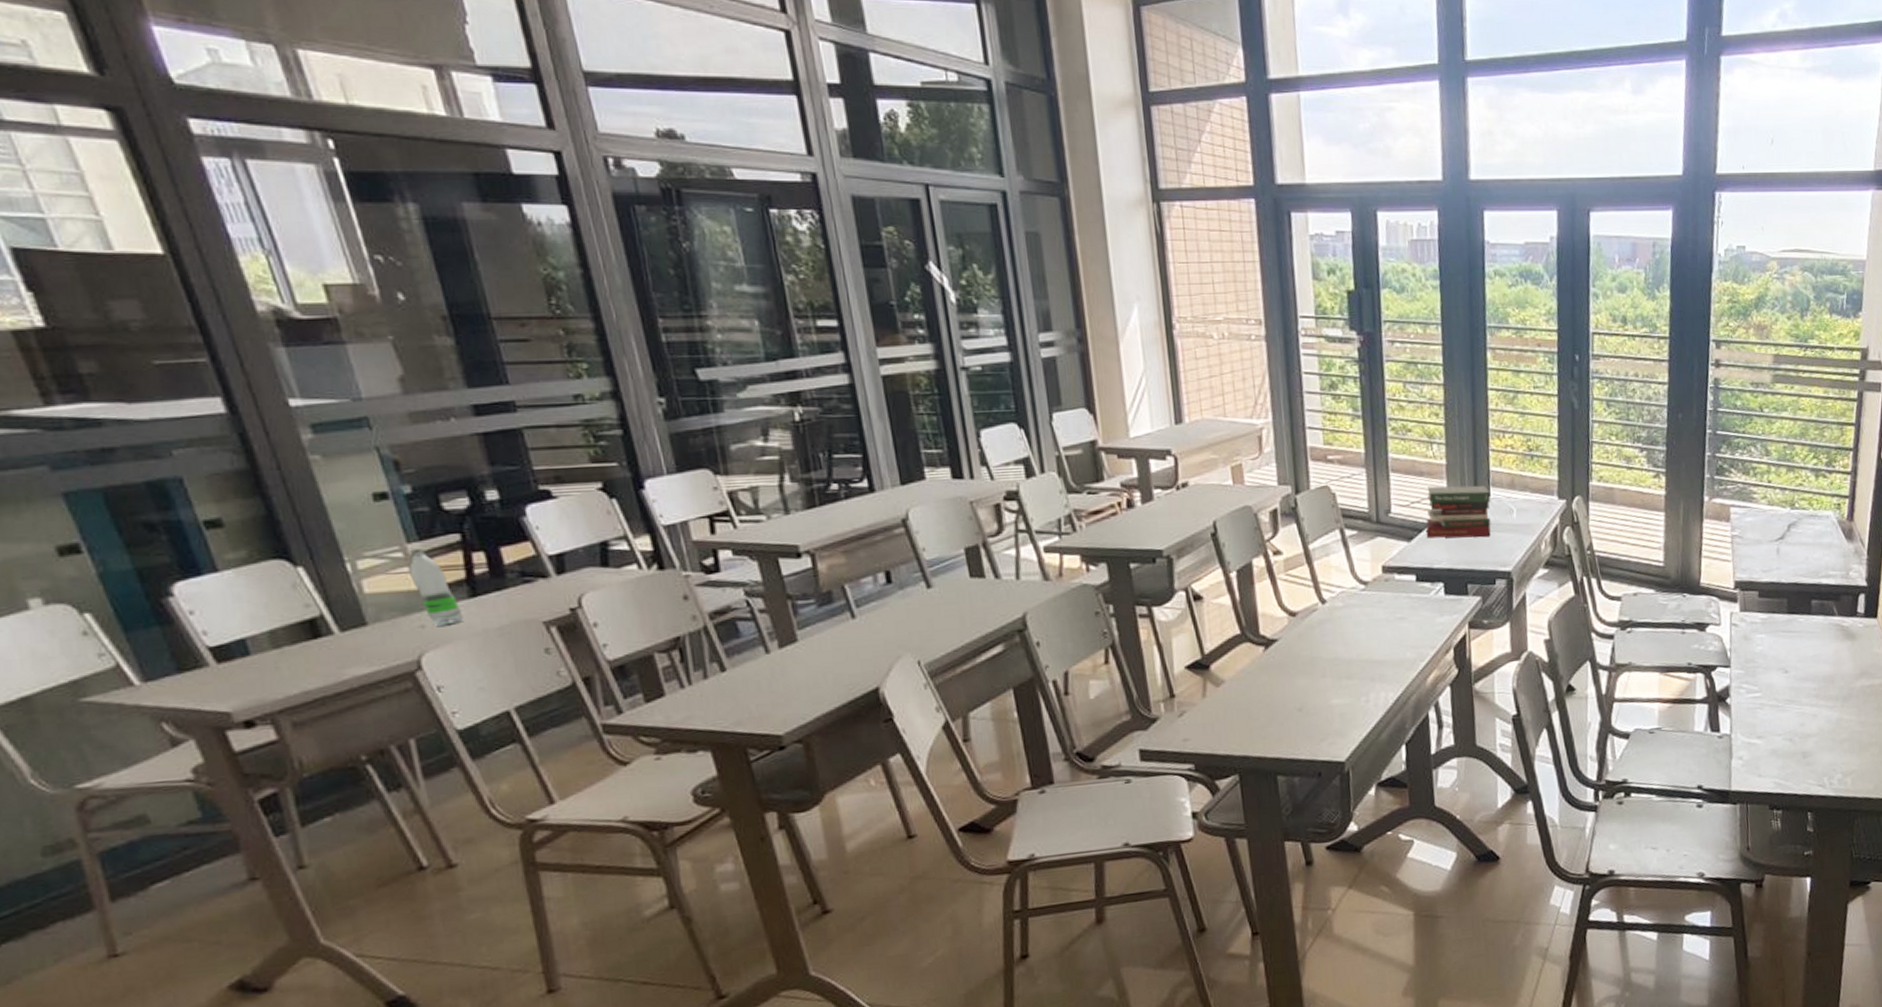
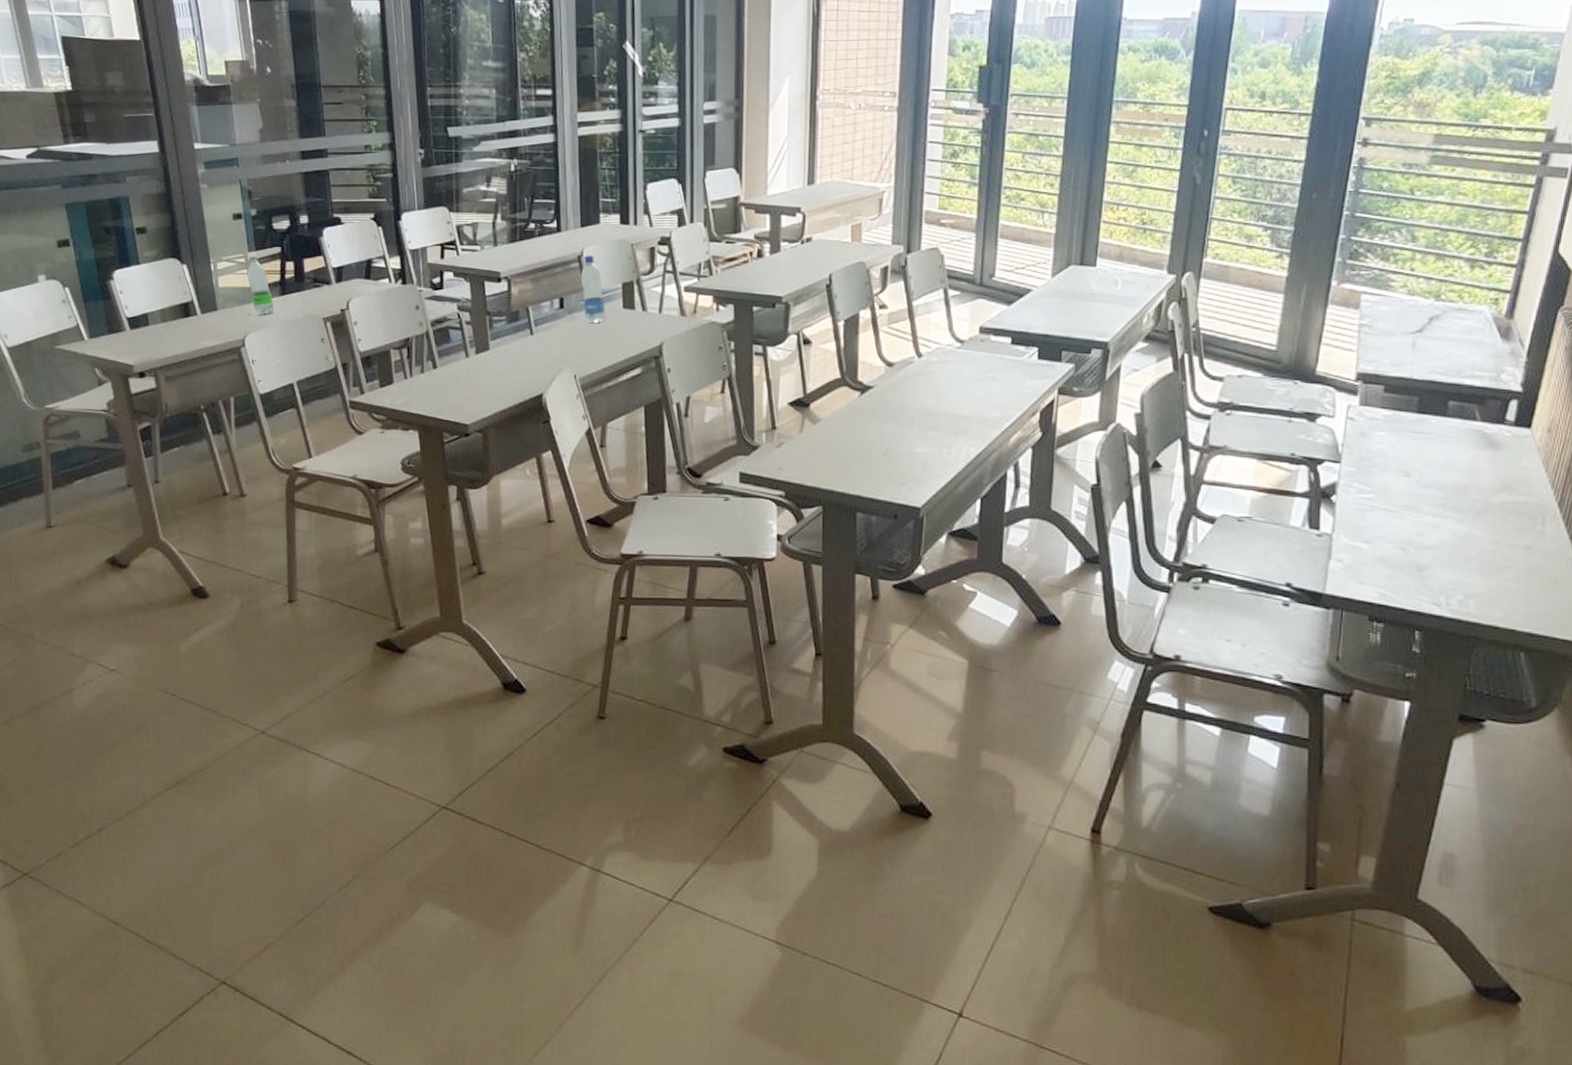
bottle: none [909,518,949,599] -> present [581,255,606,324]
books: present [1426,485,1491,538] -> none [1026,254,1097,307]

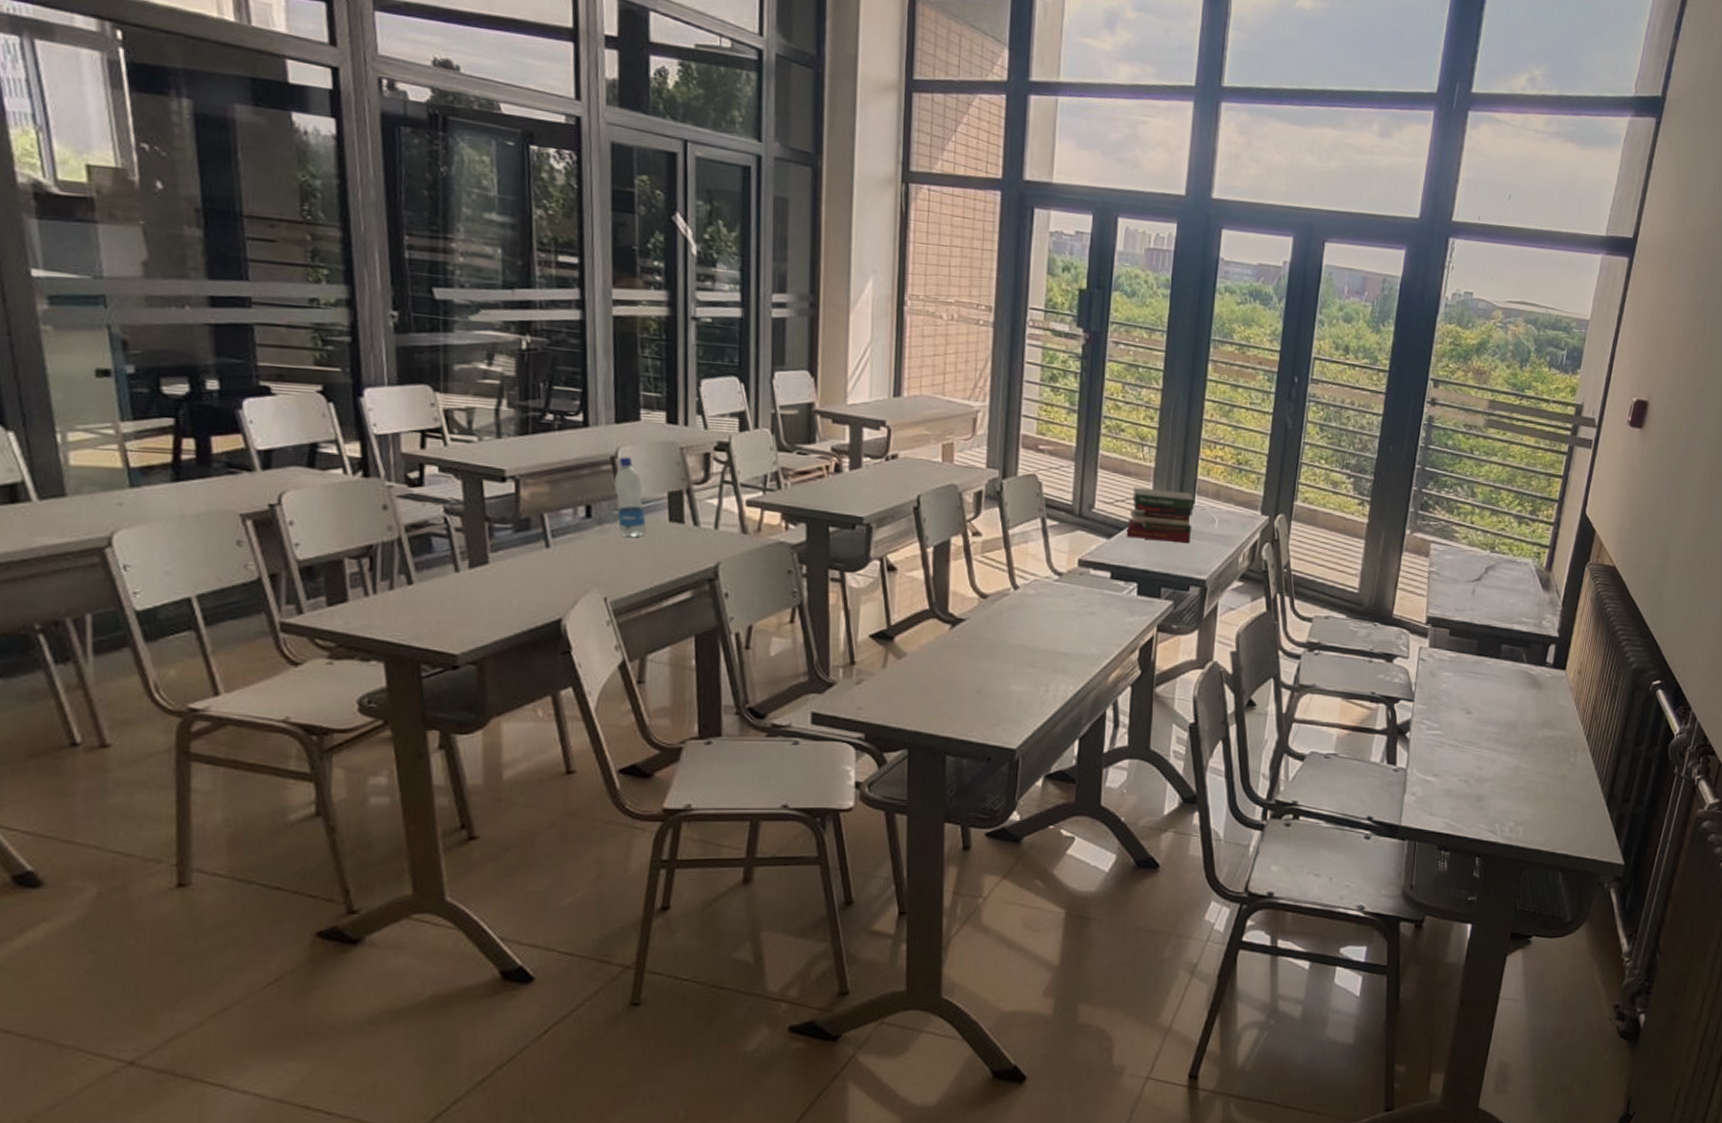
bottle: present [247,257,275,315] -> none [117,428,163,506]
books: none [1026,254,1097,307] -> present [1126,487,1195,544]

